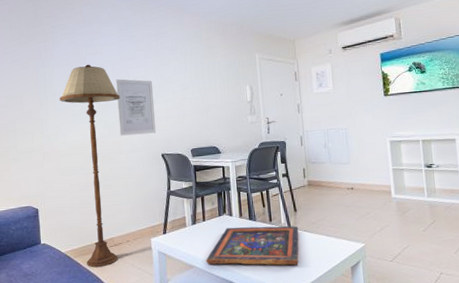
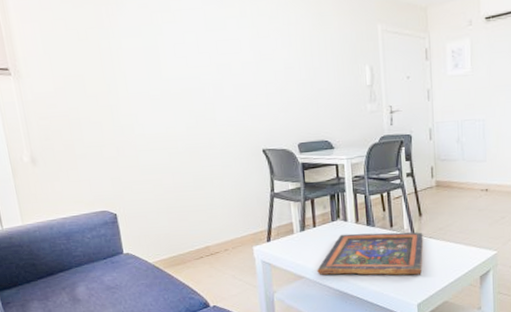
floor lamp: present [59,64,120,268] -> none [131,35,215,280]
wall art: present [116,79,157,136] -> none [202,55,256,127]

